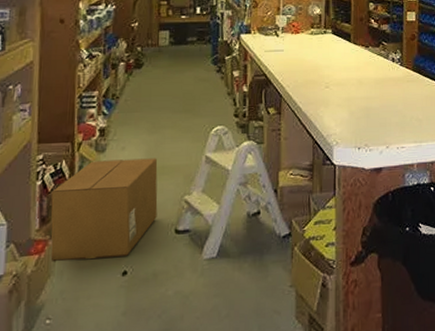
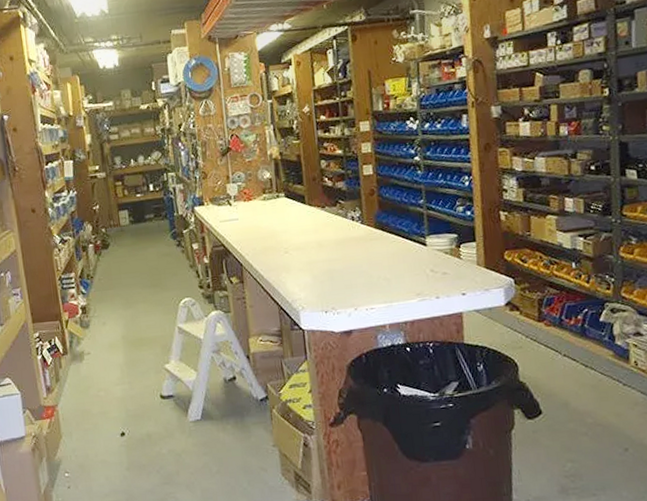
box: present [50,158,158,261] -> none [51,331,143,424]

